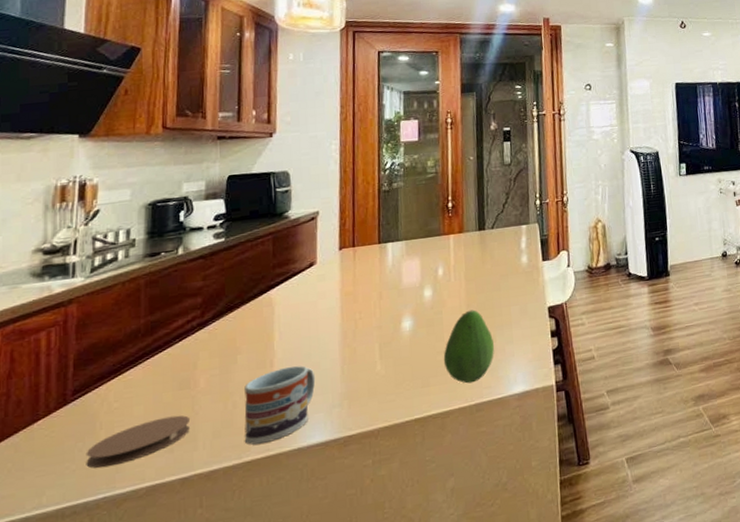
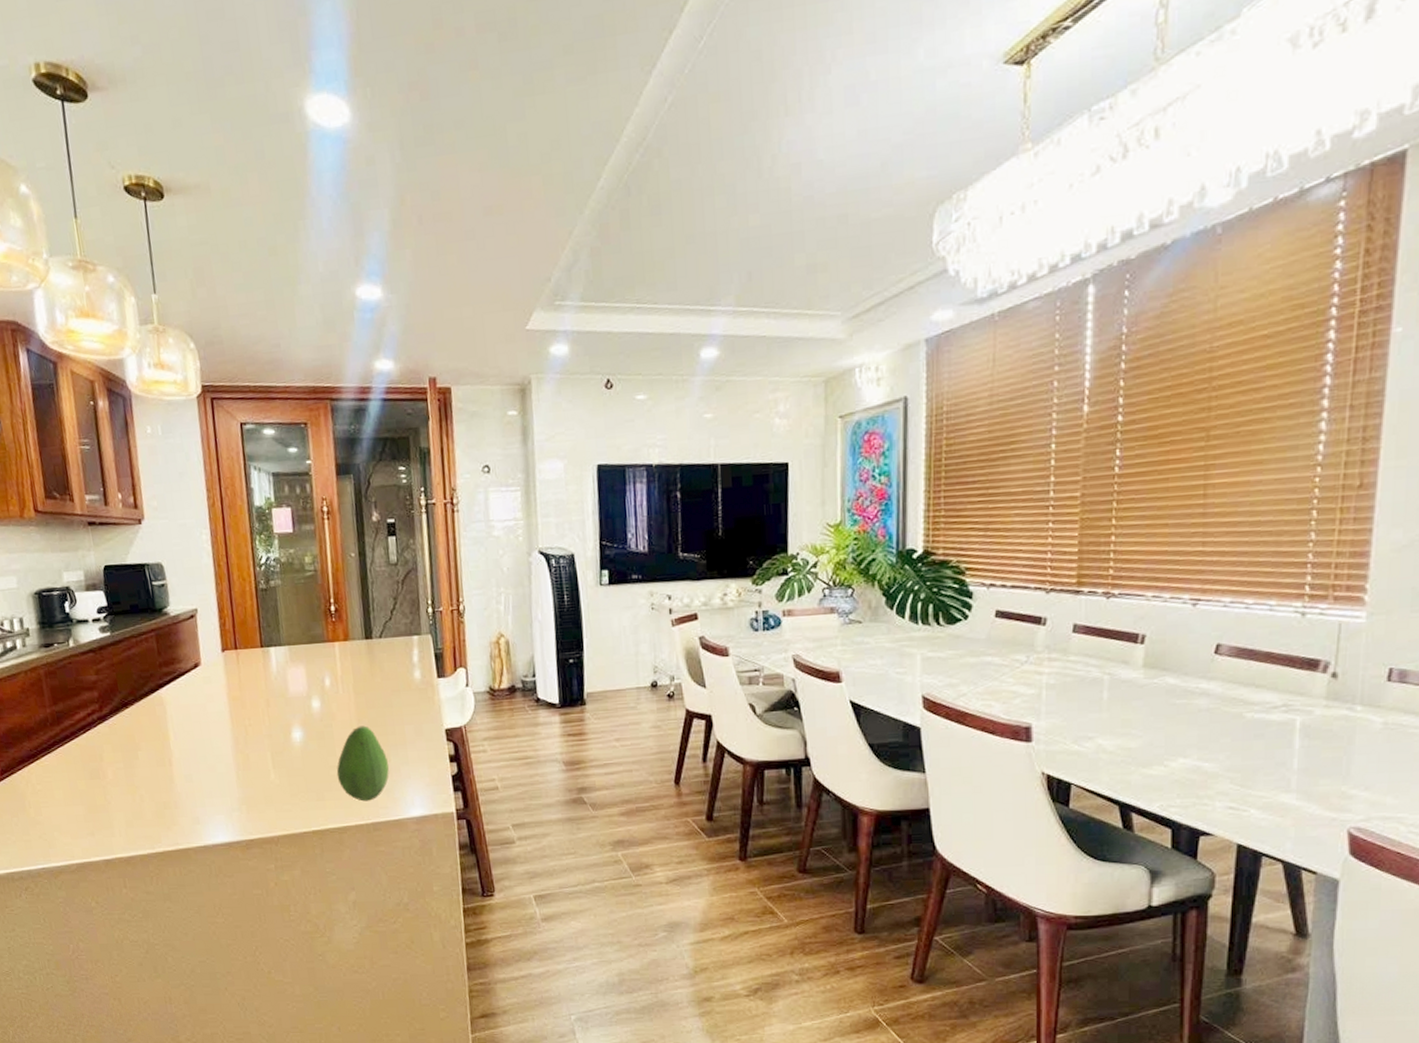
coaster: present [86,415,191,468] -> none [21,802,106,842]
cup: present [244,365,316,445] -> none [148,766,214,837]

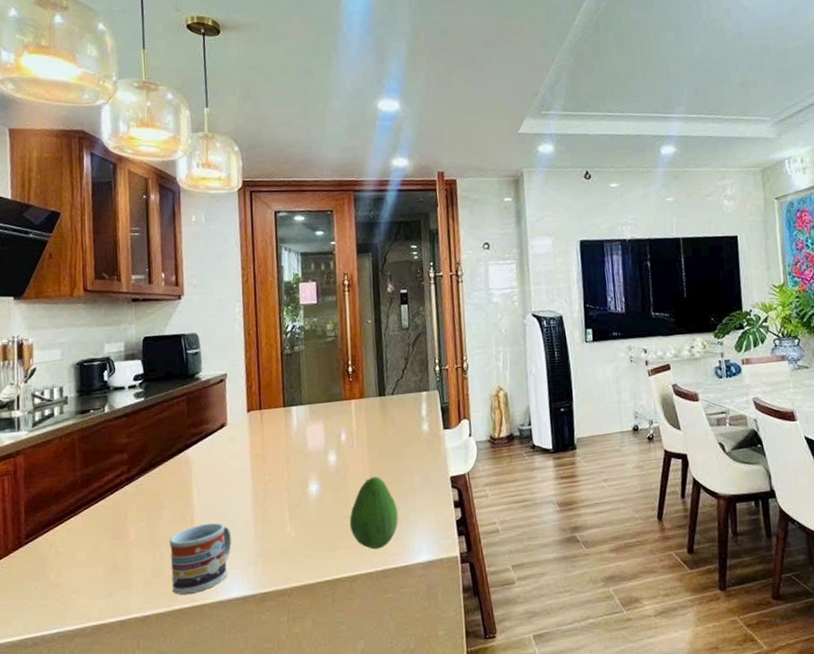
cup: none [148,766,214,837] -> present [169,523,232,595]

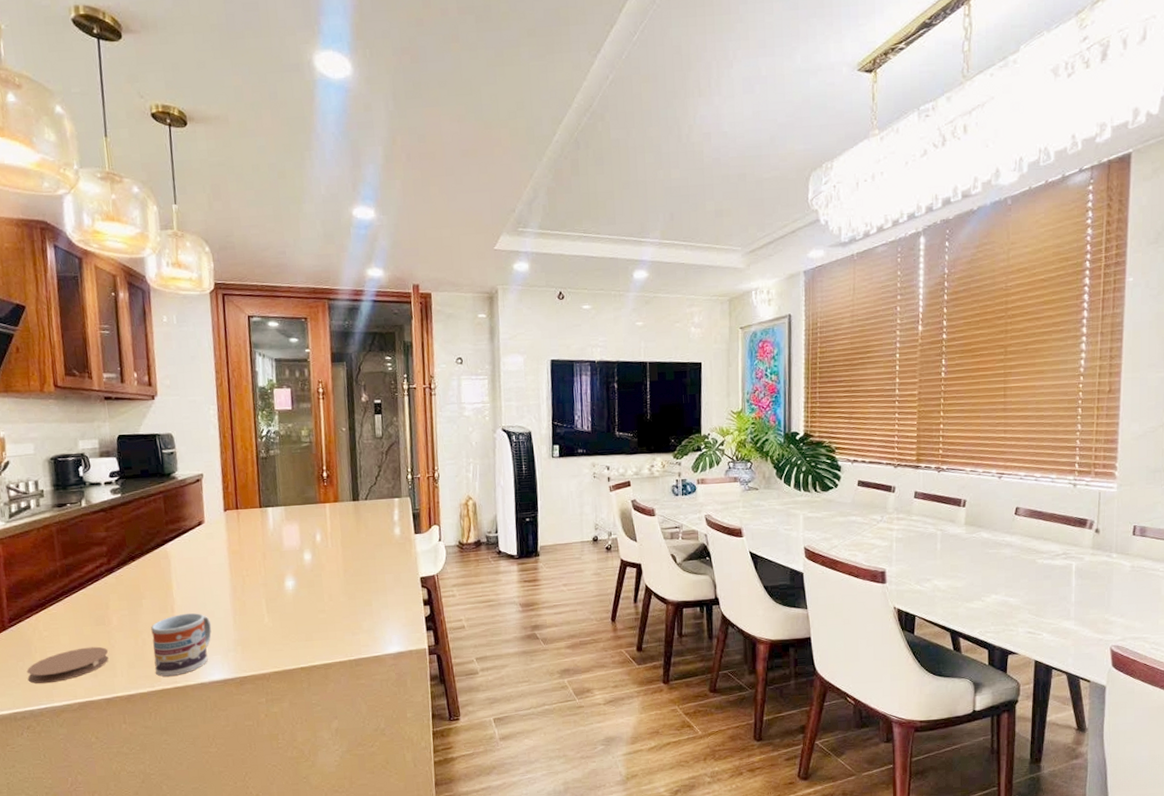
coaster: none [40,562,125,606] -> present [26,646,109,684]
fruit: present [349,476,399,550] -> none [324,575,371,641]

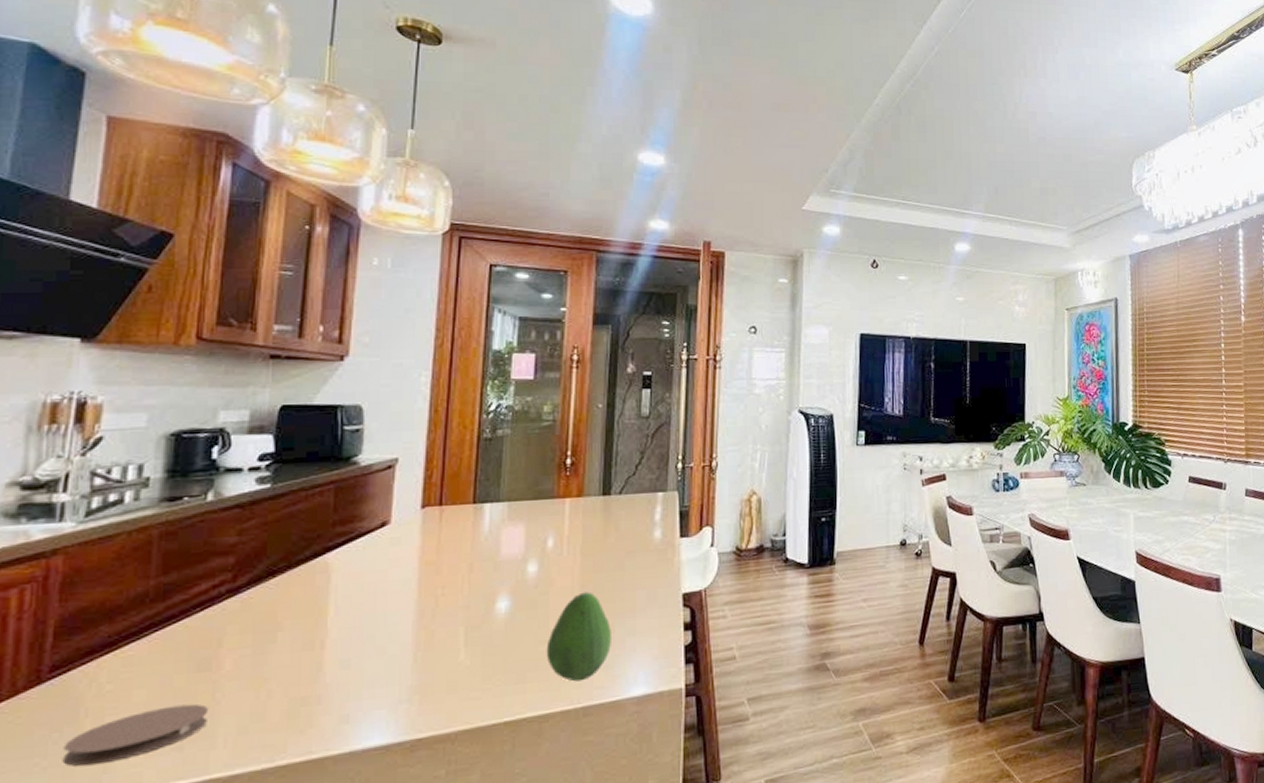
cup: present [151,613,212,677] -> none [279,649,379,745]
fruit: none [324,575,371,641] -> present [546,592,613,682]

